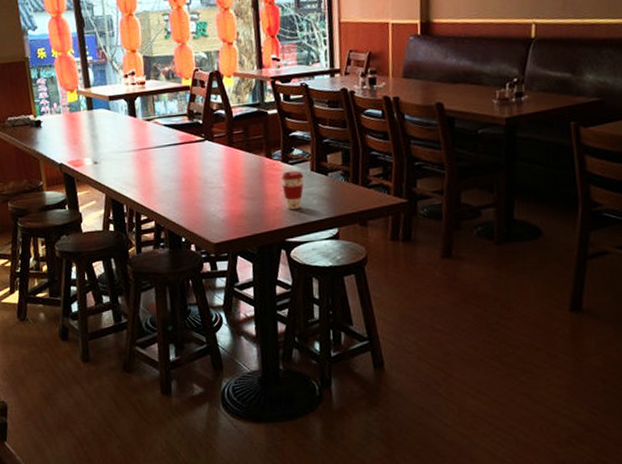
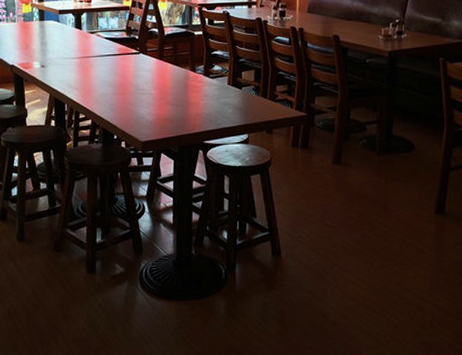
coffee cup: present [281,170,304,210] -> none [202,83,222,117]

